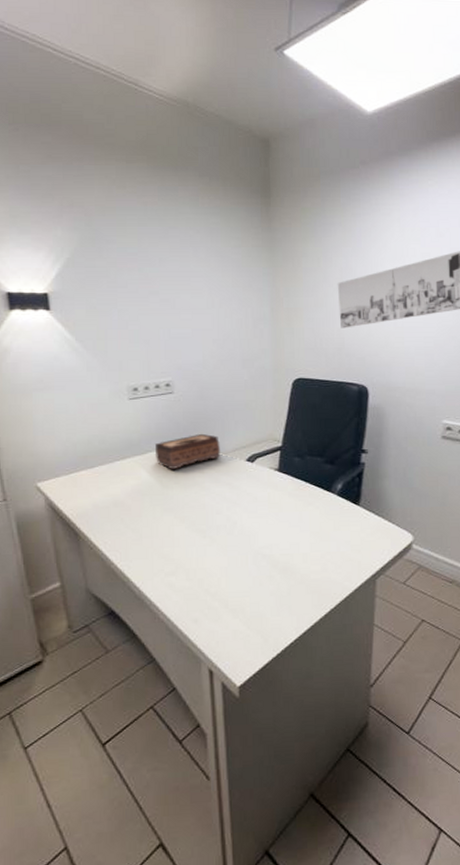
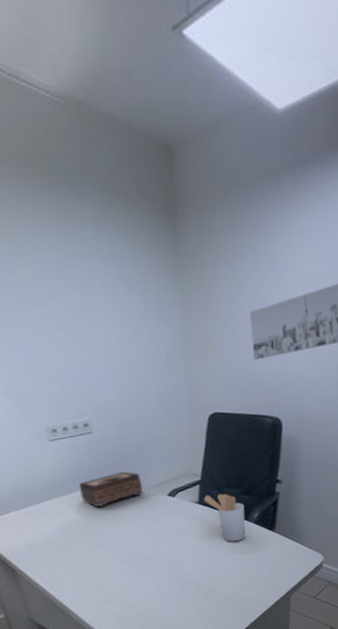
utensil holder: none [284,461,328,514] -> present [203,493,246,542]

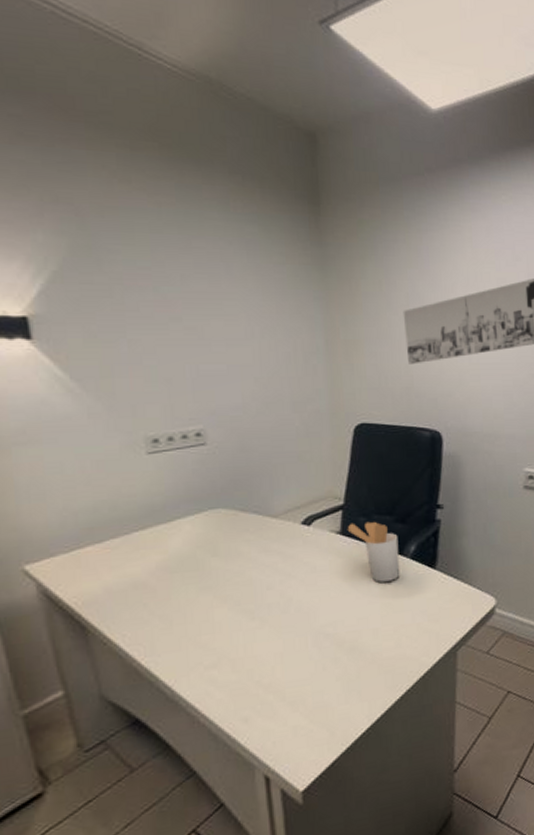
tissue box: present [79,471,143,507] -> none [184,493,269,539]

